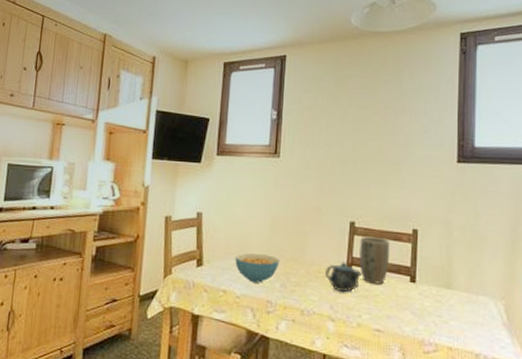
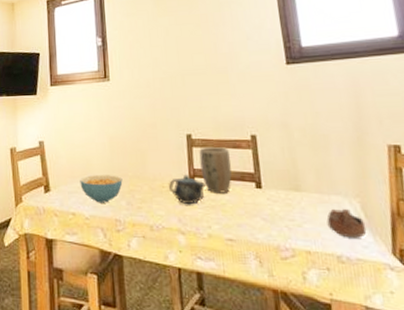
cup: none [471,309,506,339] -> present [326,208,367,238]

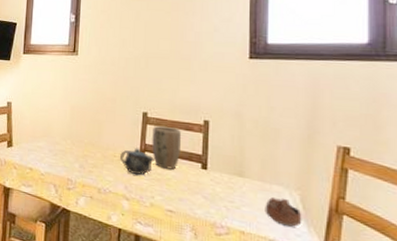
cereal bowl: present [80,175,123,203] -> none [39,137,79,164]

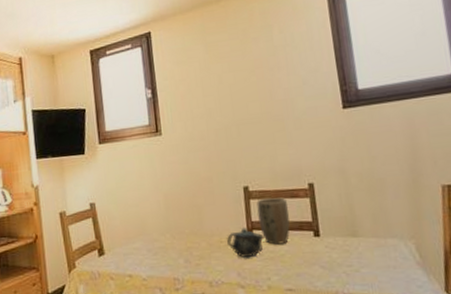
cup: present [265,198,302,227] -> none [383,250,421,279]

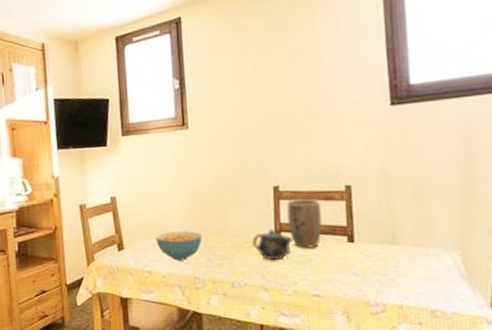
cereal bowl: none [135,233,180,263] -> present [156,231,203,261]

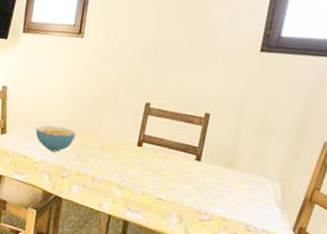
teapot: present [251,229,293,260] -> none [116,138,151,165]
plant pot: present [287,198,322,248] -> none [150,117,181,160]

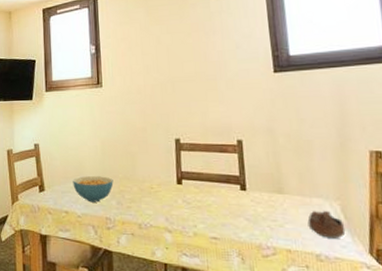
cup: none [247,188,280,214] -> present [307,210,346,238]

